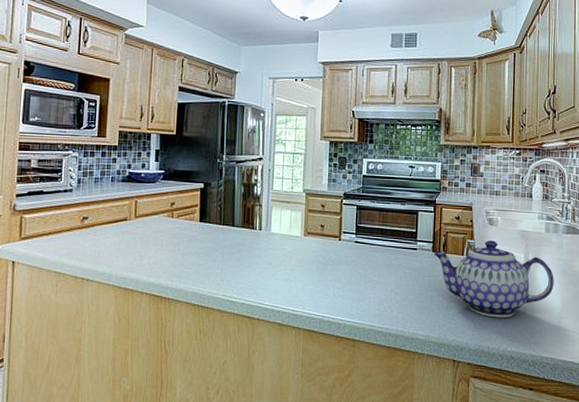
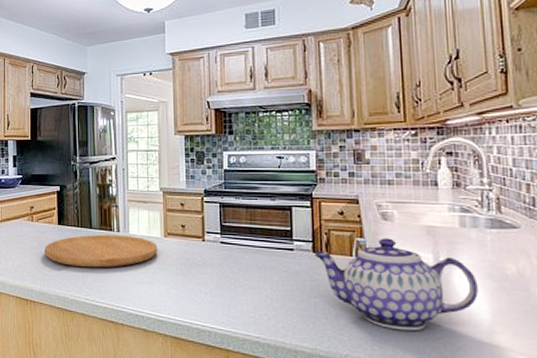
cutting board: none [183,232,297,265] -> present [44,234,158,268]

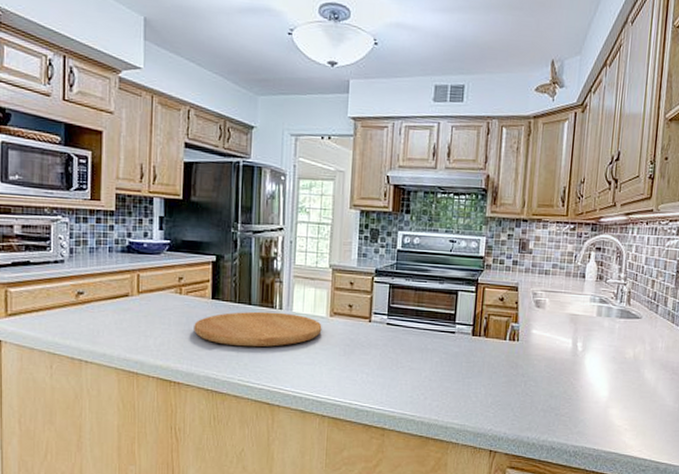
teapot: present [313,238,478,331] -> none [472,324,603,407]

